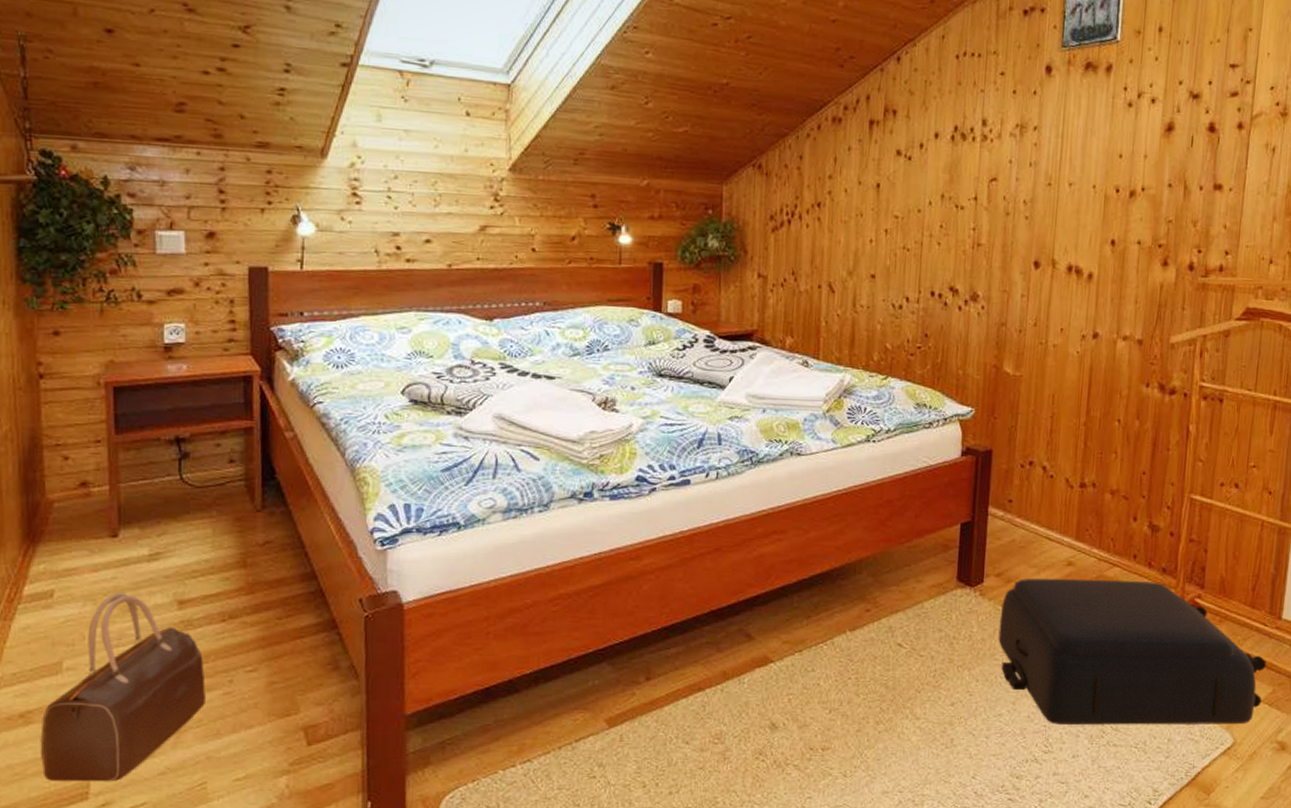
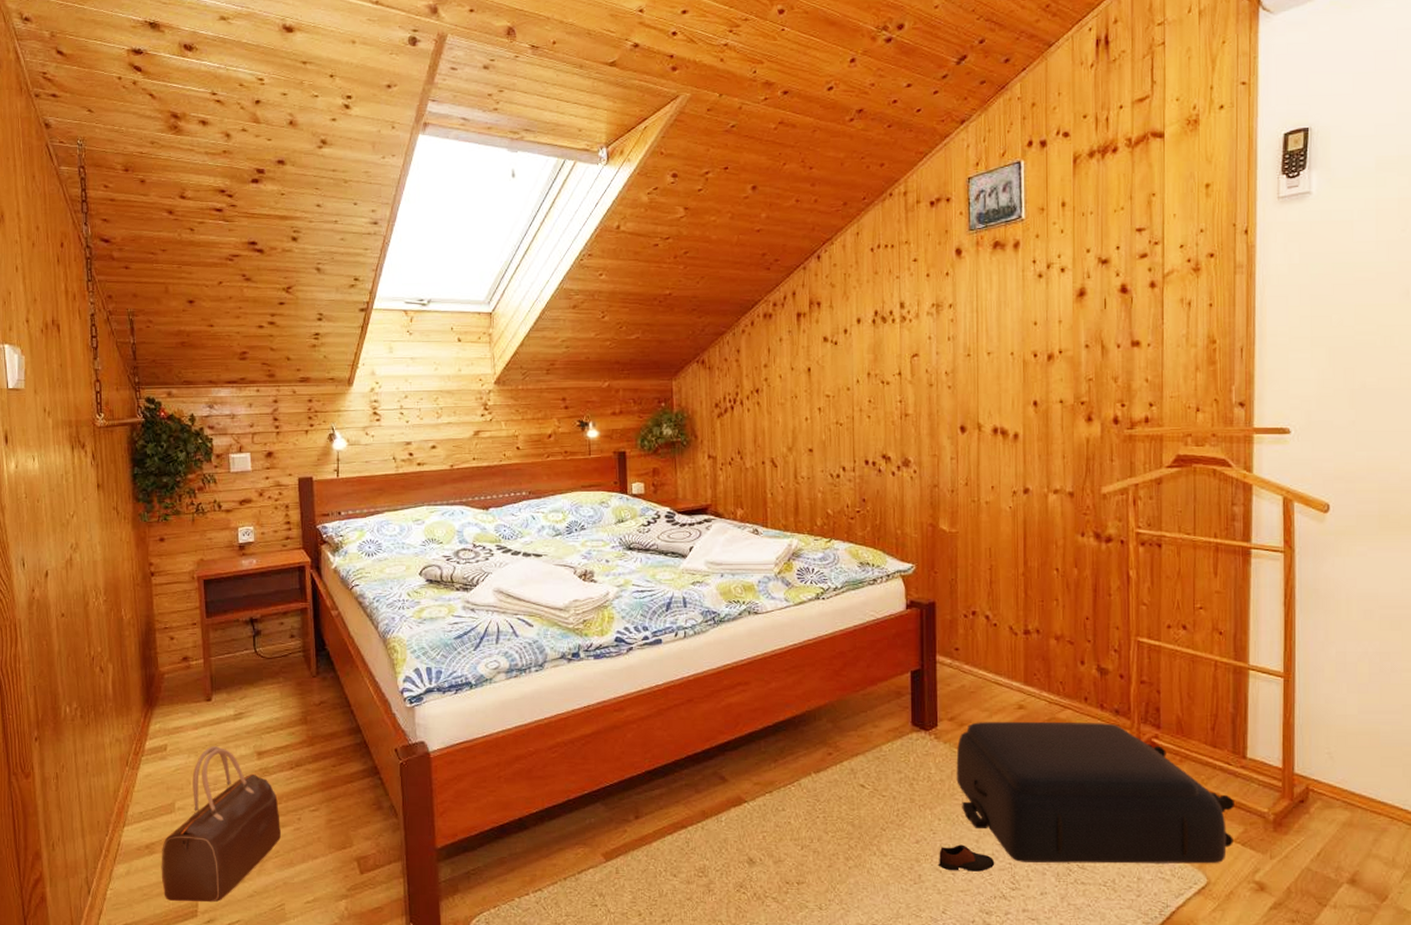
shoe: none [971,707,1030,735] -> present [938,844,995,872]

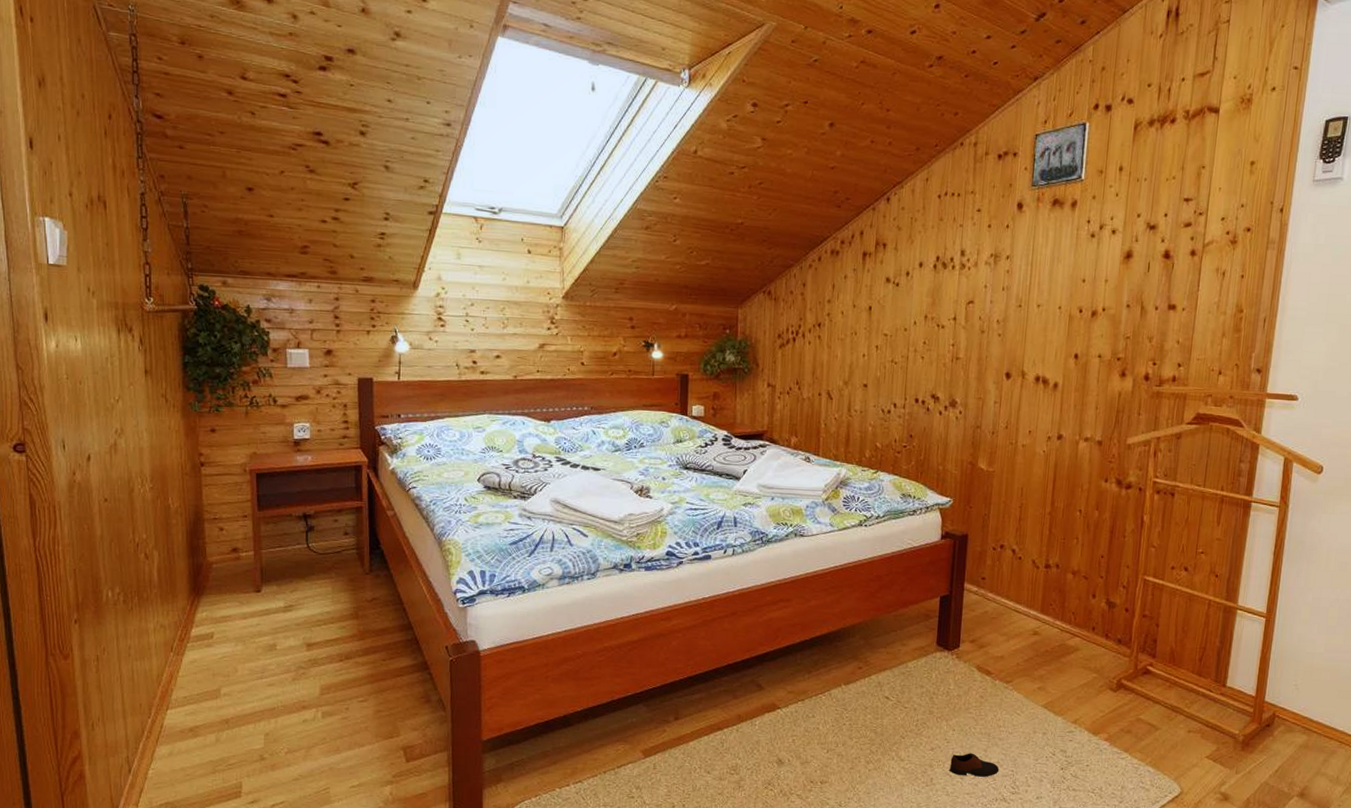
handbag: present [161,746,282,903] -> none [205,636,329,785]
suitcase: present [956,721,1234,864] -> none [972,644,1212,777]

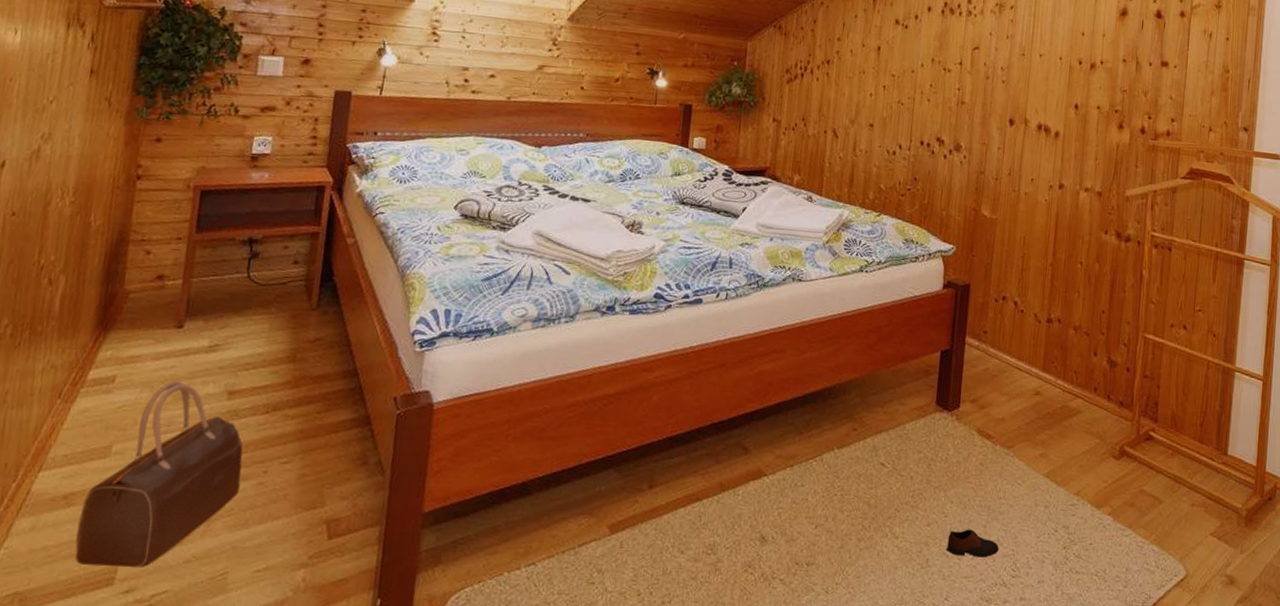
handbag: none [205,636,329,785] -> present [74,381,243,568]

